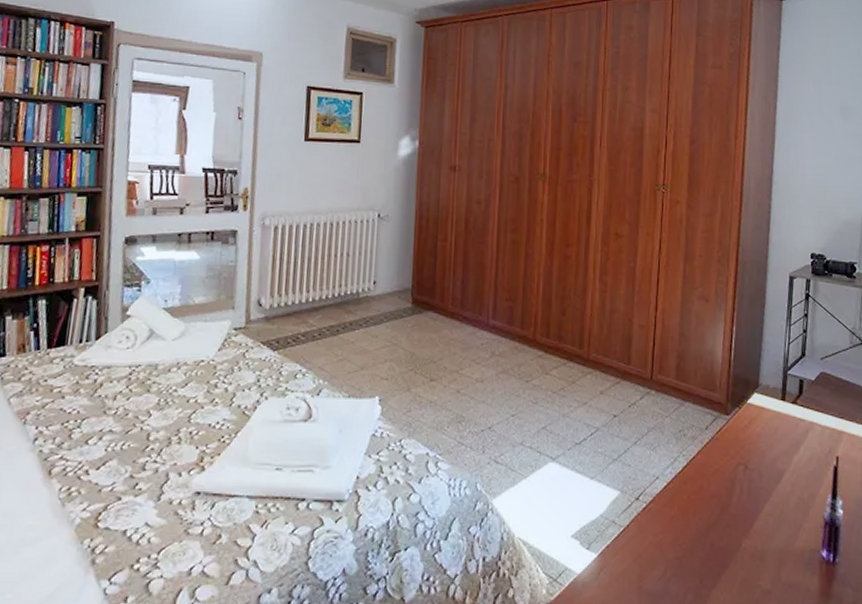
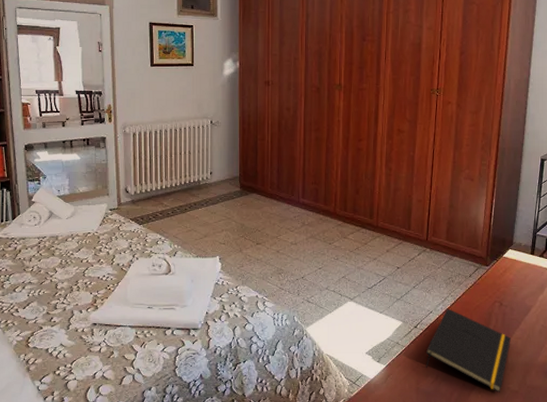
notepad: none [650,473,760,593] -> present [425,308,511,392]

